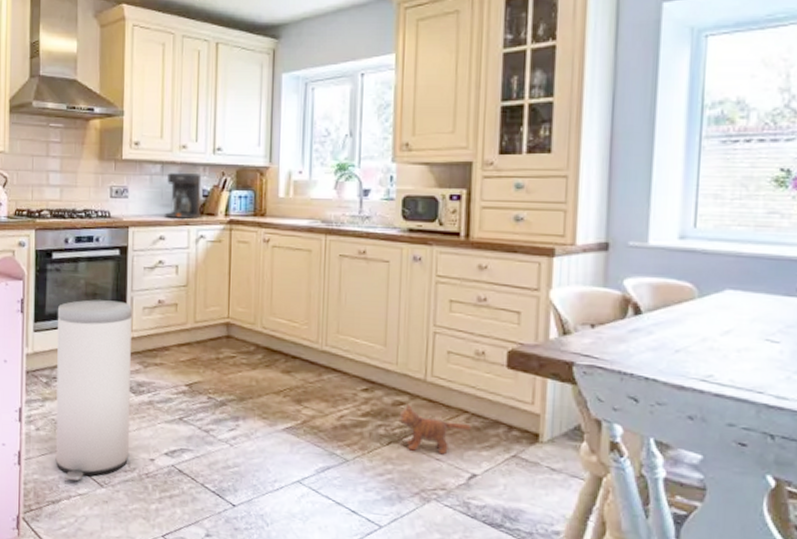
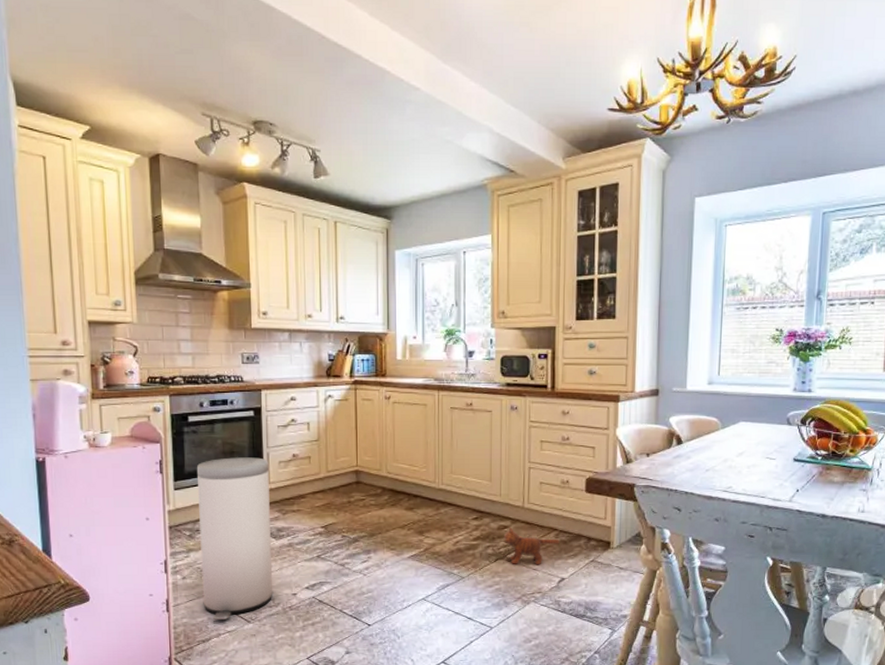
coffee maker: present [164,173,202,220] -> none [294,340,329,382]

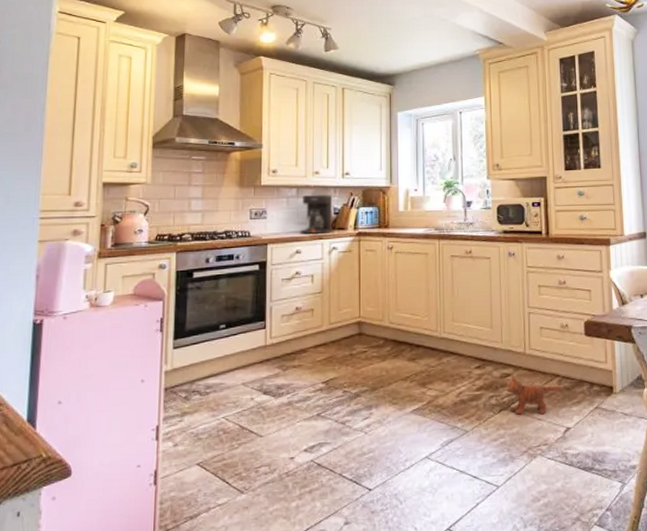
pedal bin: present [196,457,273,620] -> none [194,312,271,491]
coffee maker: none [294,340,329,382] -> present [300,195,334,235]

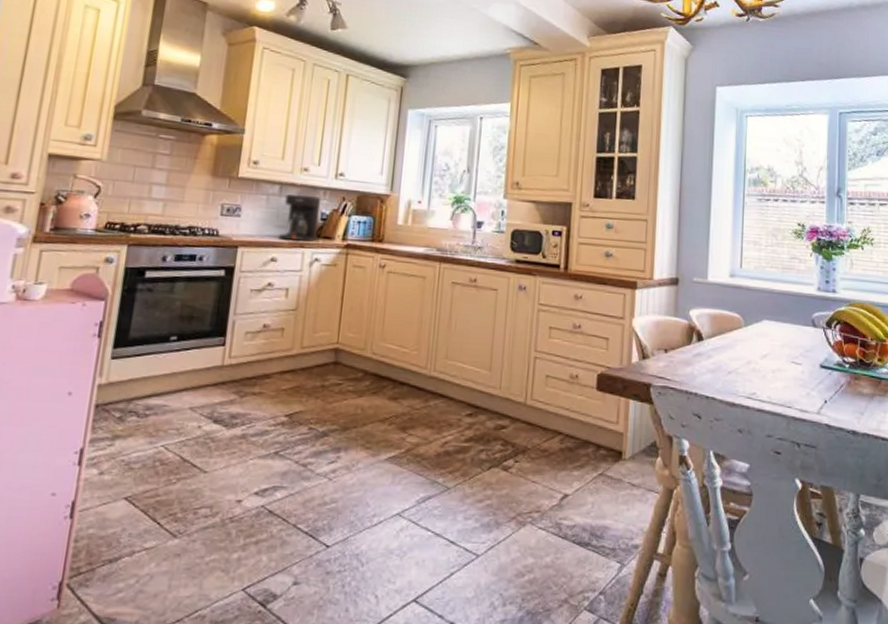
cat: present [506,374,563,415] -> none [500,427,565,477]

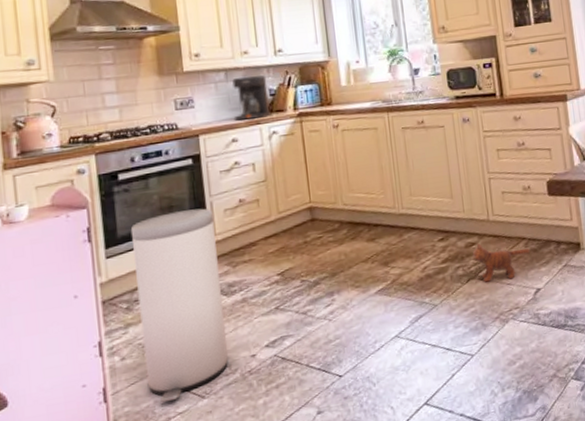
pedal bin: none [119,323,233,532] -> present [130,208,229,402]
cat: none [500,427,565,477] -> present [472,243,530,282]

